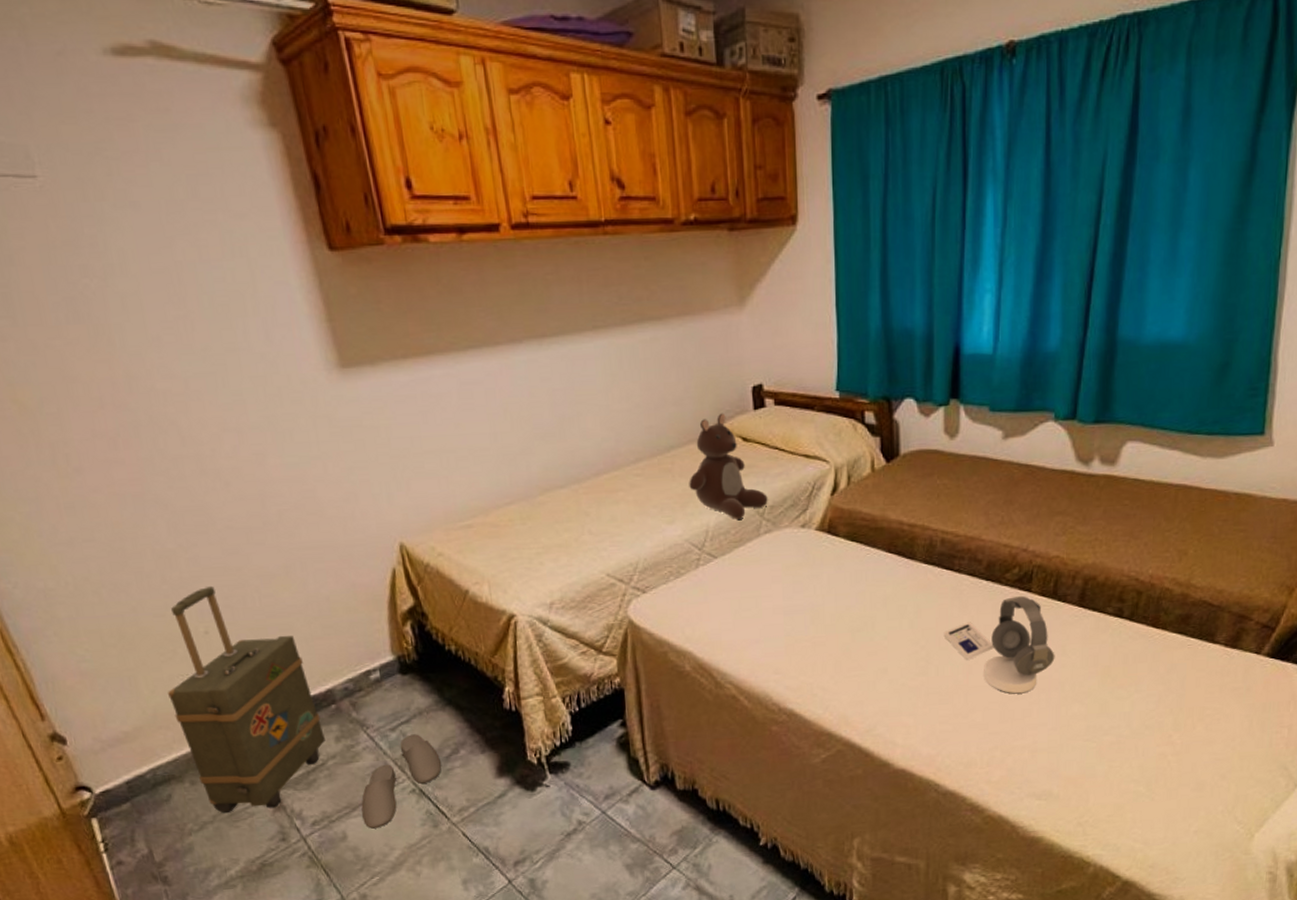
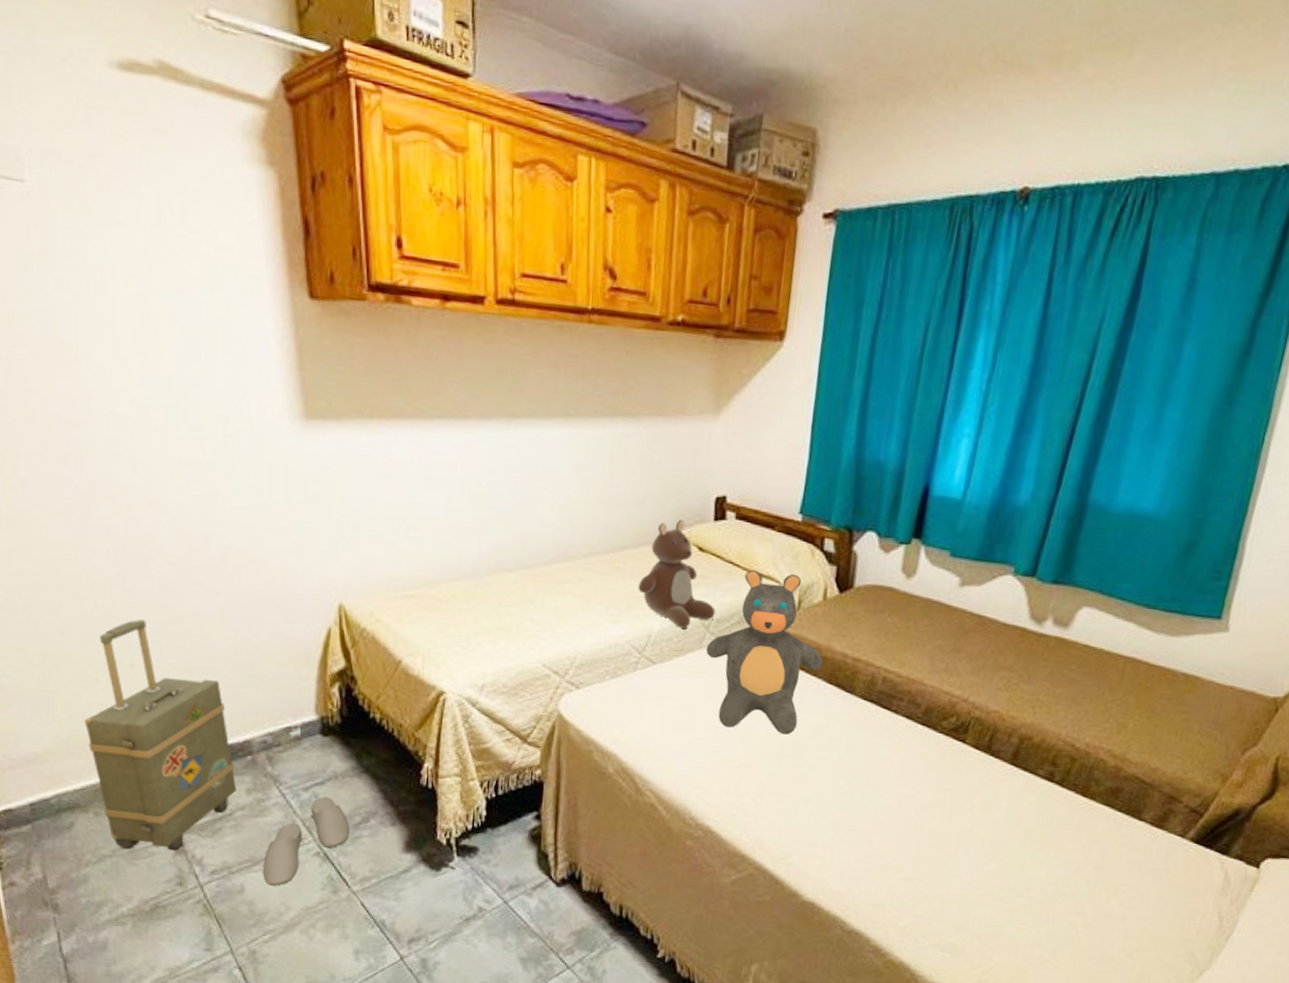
stuffed animal: none [764,450,880,610] -> present [706,570,823,735]
headphones: present [943,596,1055,694] -> none [871,745,980,843]

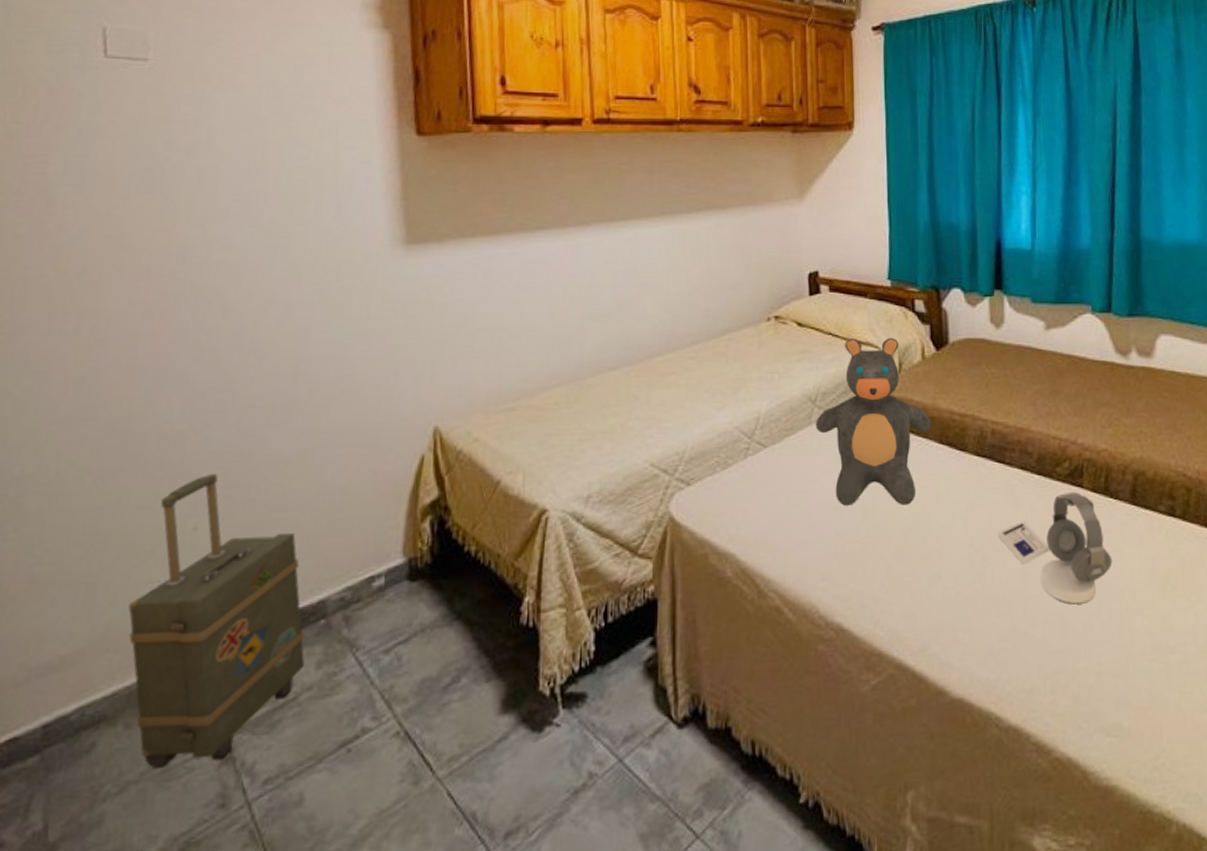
slippers: present [263,797,349,886] -> none [328,657,436,788]
teddy bear: present [638,519,716,629] -> none [742,298,820,406]
headphones: none [871,745,980,843] -> present [998,492,1113,605]

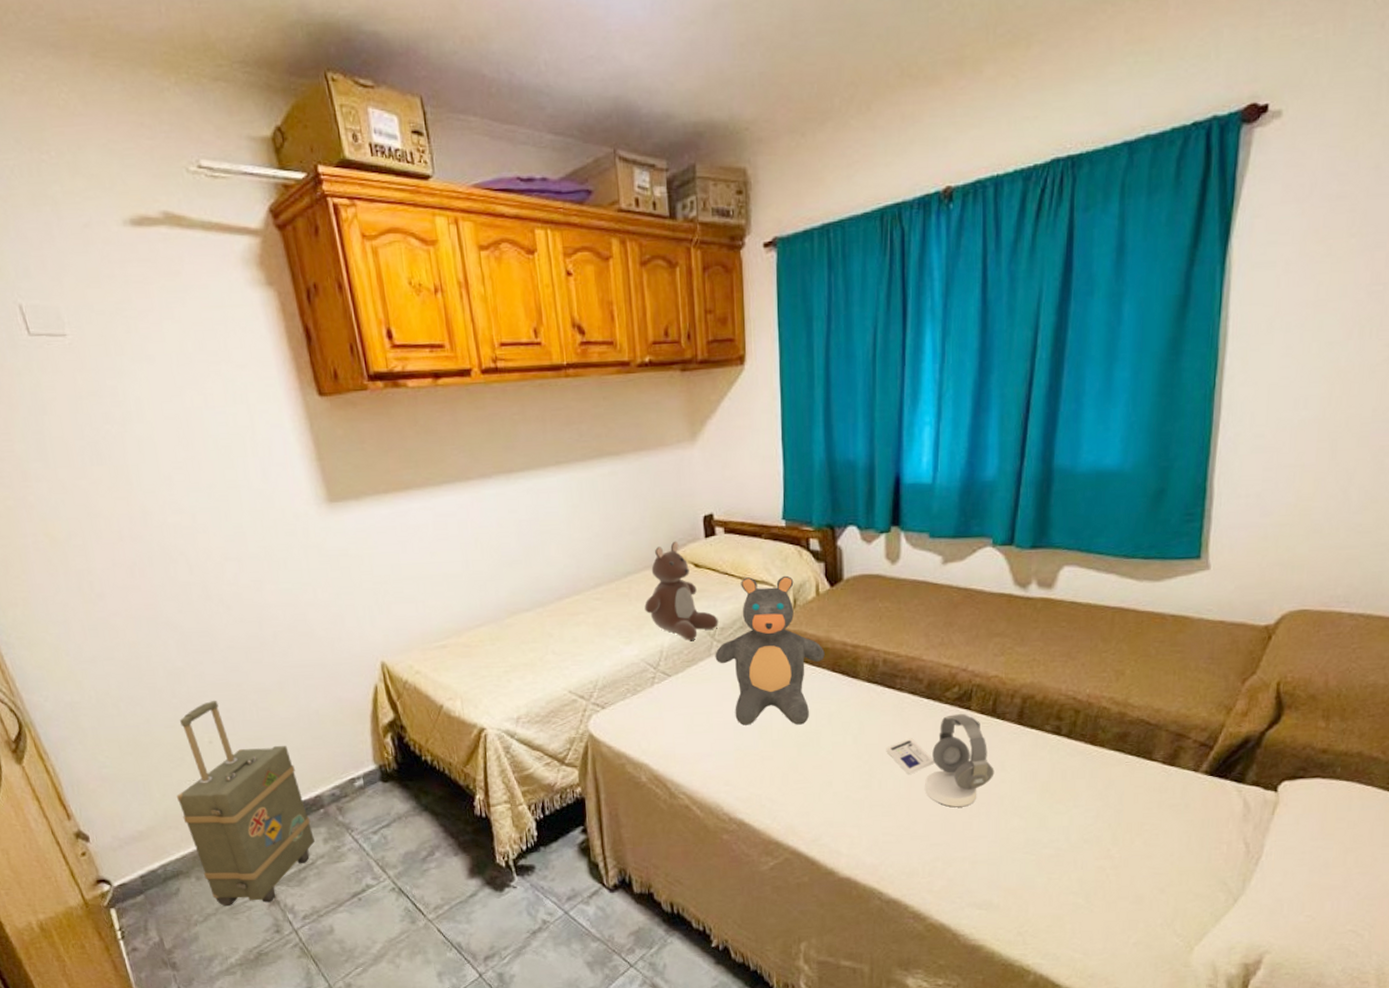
teddy bear: none [742,298,820,406] -> present [644,541,718,640]

